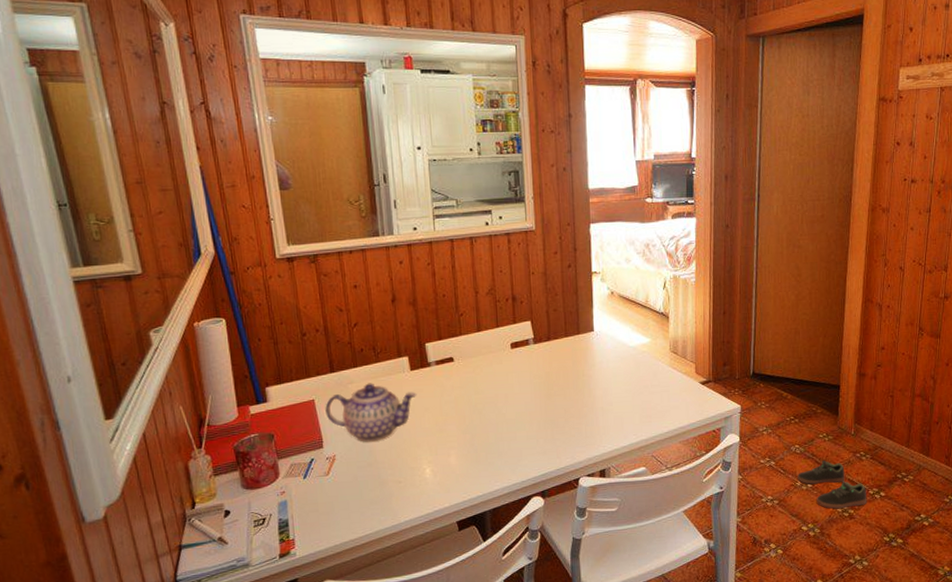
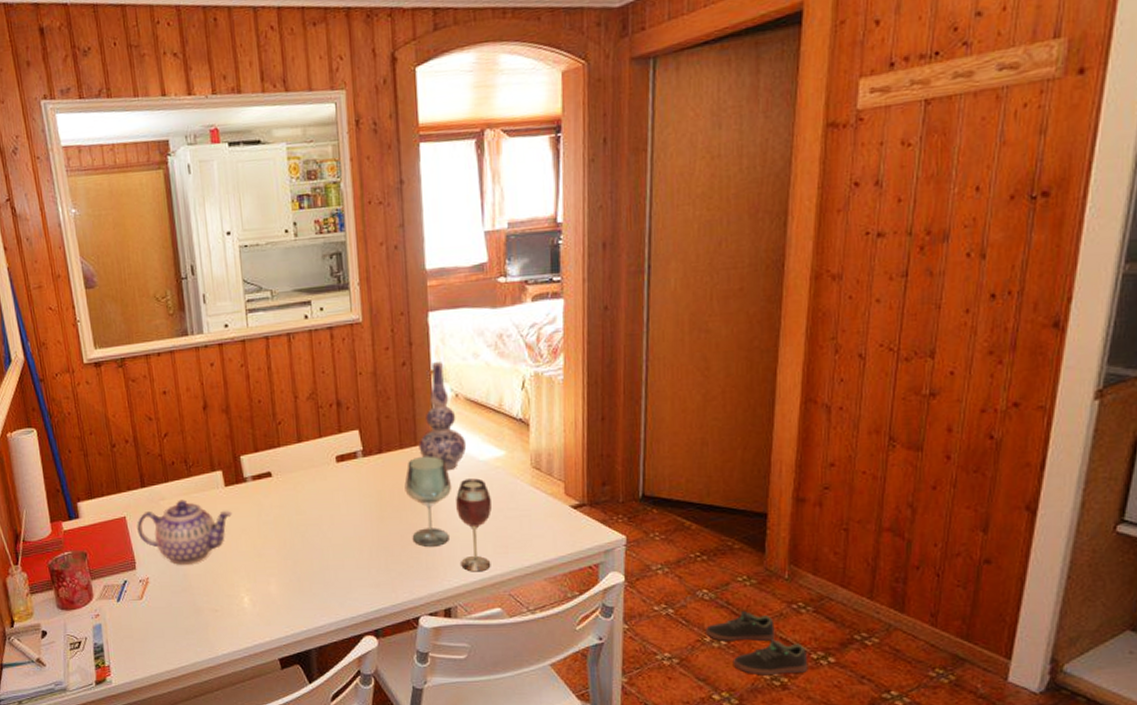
wine glass: none [568,342,608,419] -> present [404,456,453,547]
vase: none [580,265,620,355] -> present [418,362,467,471]
wineglass: none [610,361,639,439] -> present [456,478,492,572]

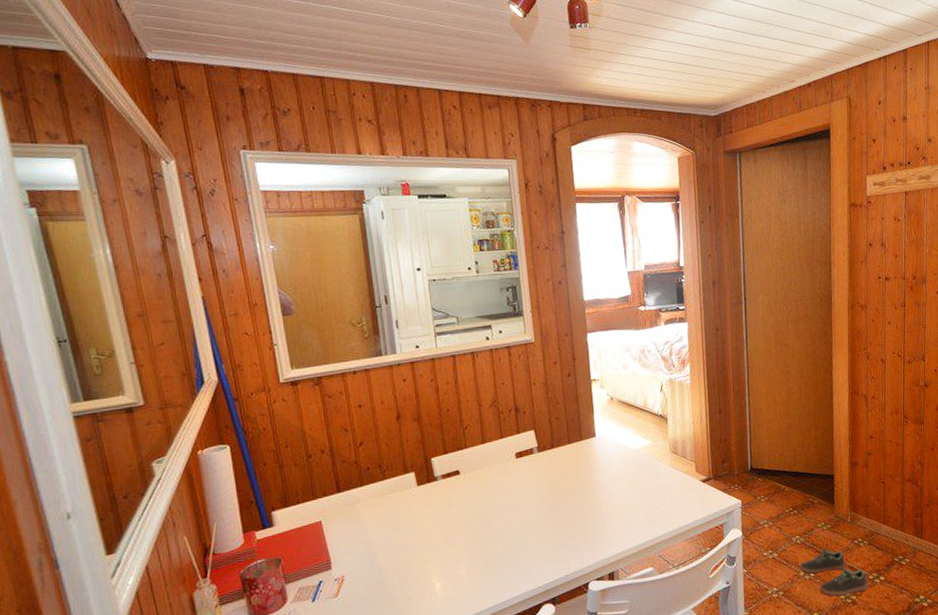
teapot: present [137,499,233,565] -> none [332,500,425,561]
wine glass: present [404,456,453,547] -> none [573,448,611,523]
vase: present [418,362,467,471] -> none [583,372,621,459]
wineglass: present [456,478,492,572] -> none [614,464,644,540]

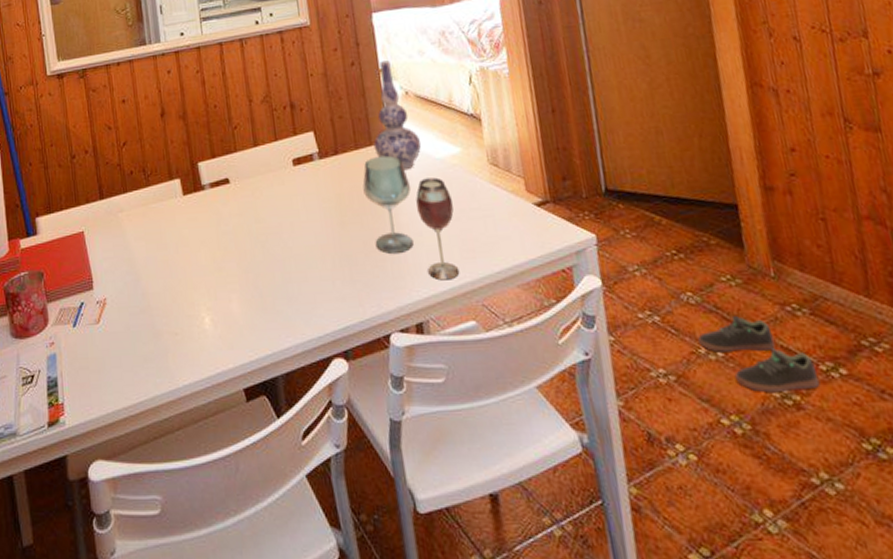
wine glass: none [573,448,611,523] -> present [362,155,414,254]
vase: none [583,372,621,459] -> present [373,60,422,171]
wineglass: none [614,464,644,540] -> present [416,177,460,281]

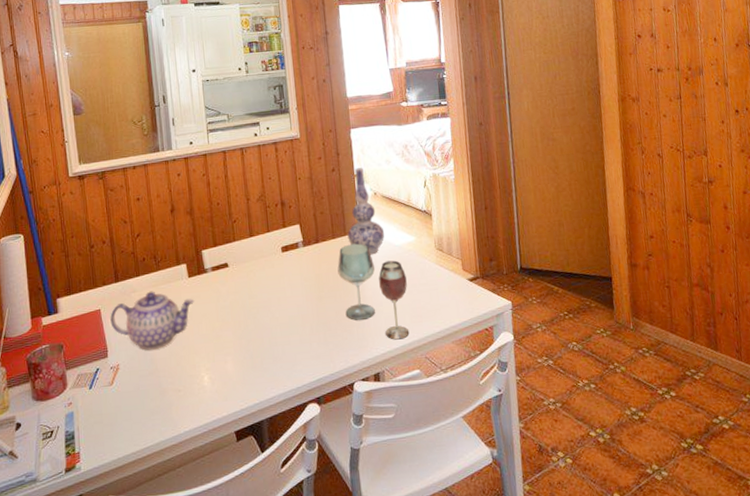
teapot: none [95,210,192,283] -> present [110,291,195,350]
shoe: present [698,315,820,393] -> none [578,357,658,412]

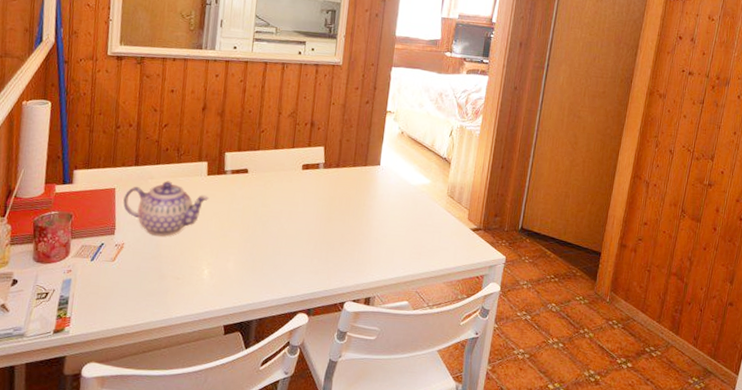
wine glass: present [337,243,376,320] -> none [350,174,388,247]
vase: present [347,167,385,255] -> none [367,105,404,189]
wineglass: present [379,260,410,340] -> none [384,197,415,271]

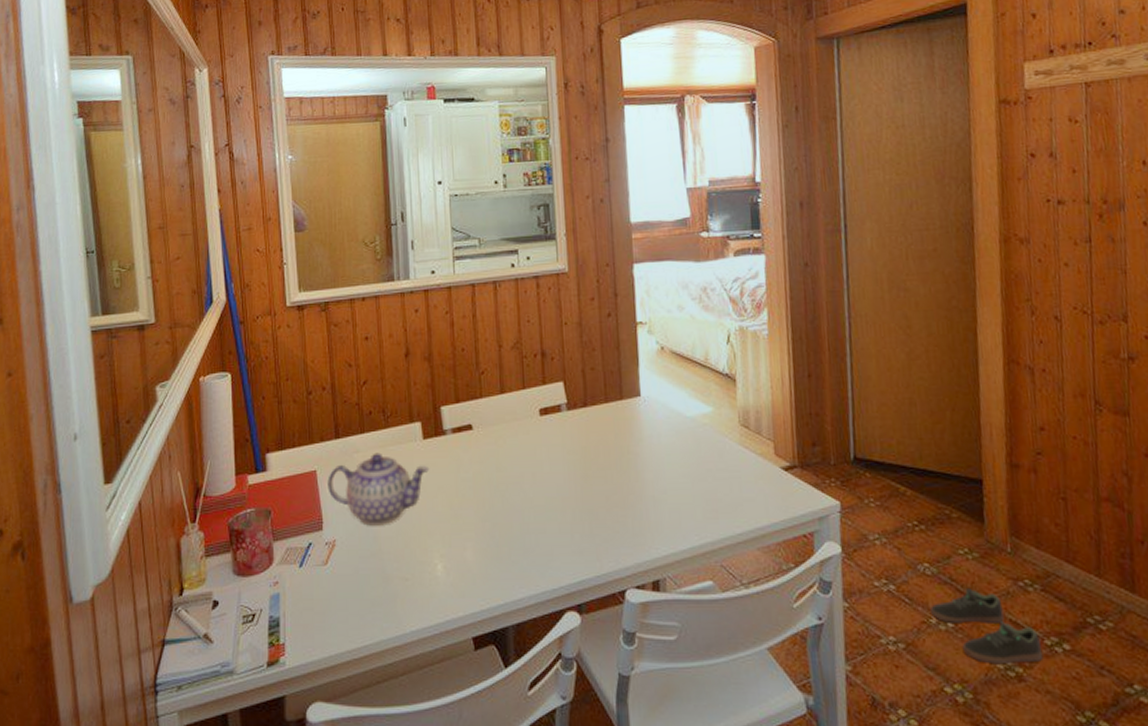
shoe: none [550,322,615,373] -> present [930,587,1044,665]

